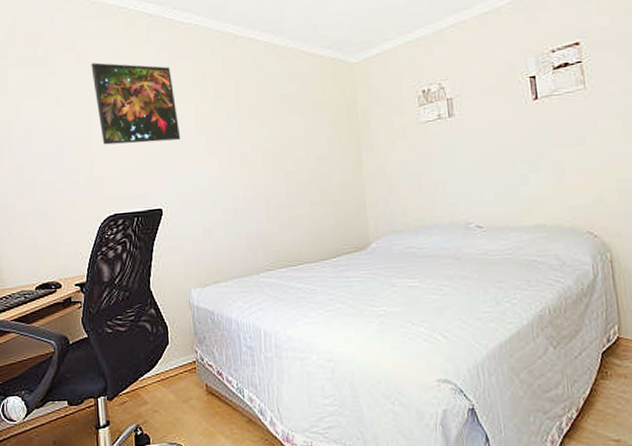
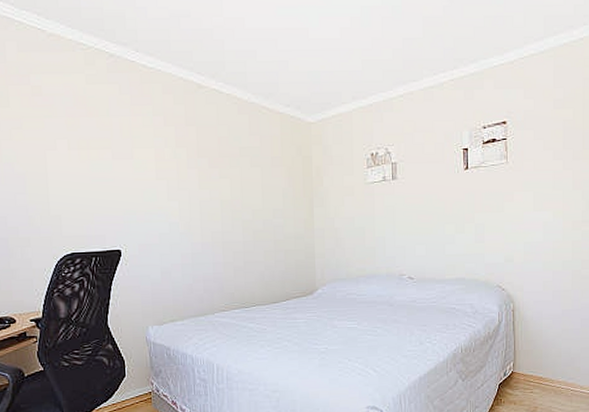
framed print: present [91,62,181,145] -> none [47,99,141,185]

